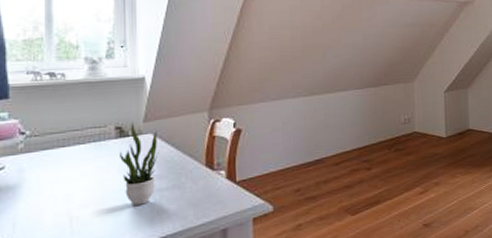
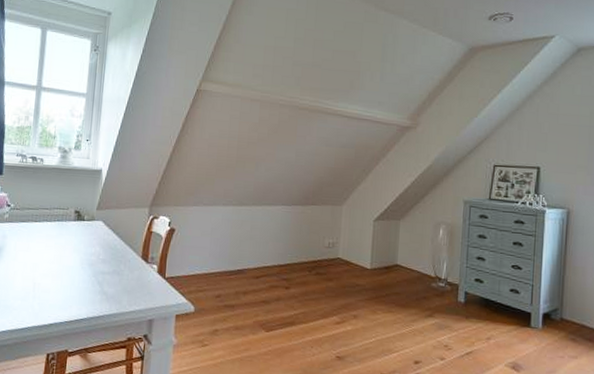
potted plant: present [120,120,159,206] -> none [75,207,106,283]

